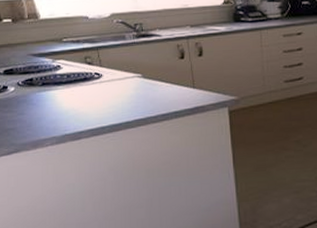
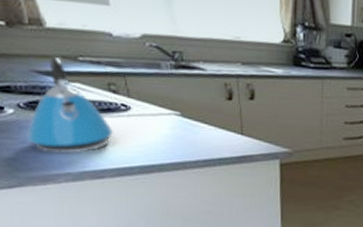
kettle: none [23,40,88,121] -> present [27,56,113,154]

